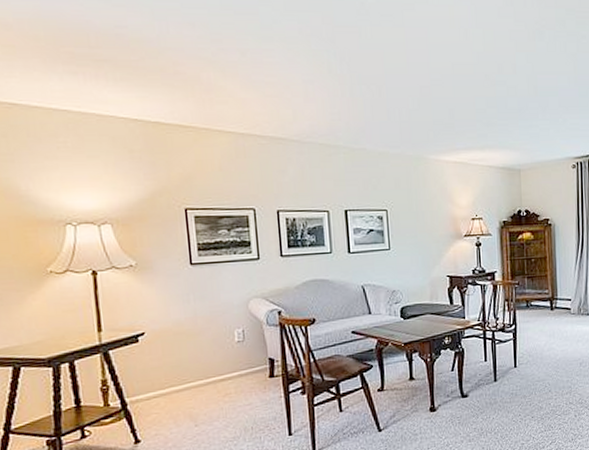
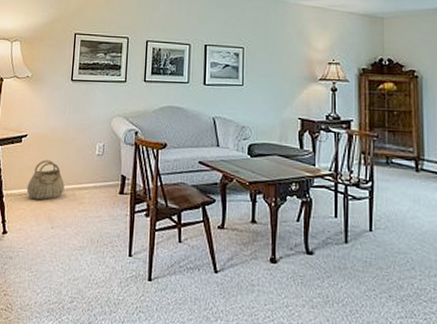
basket: none [155,356,204,401] -> present [26,160,65,200]

